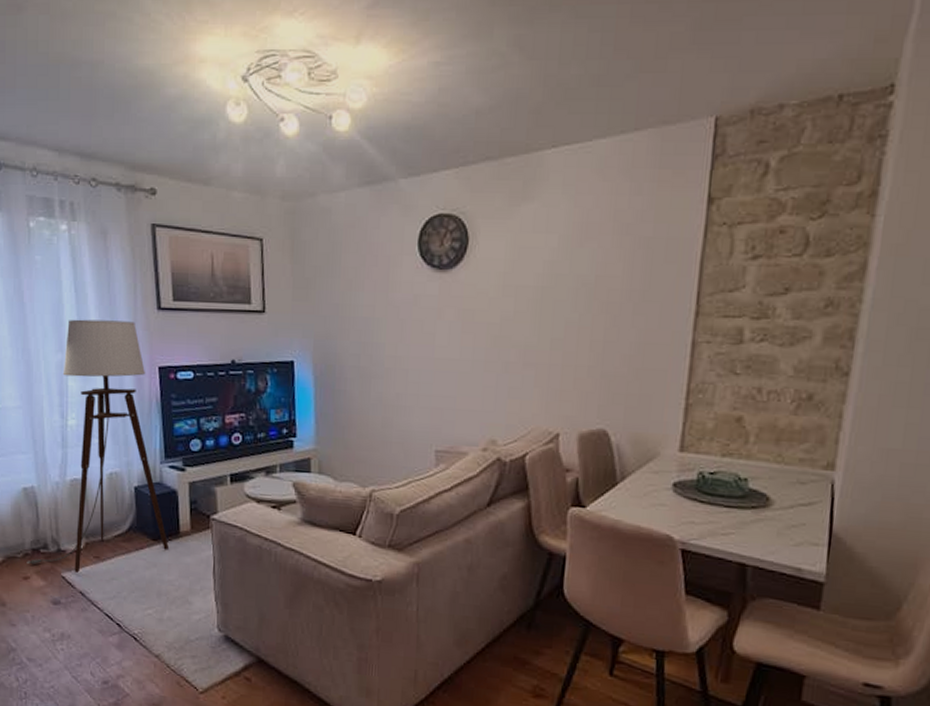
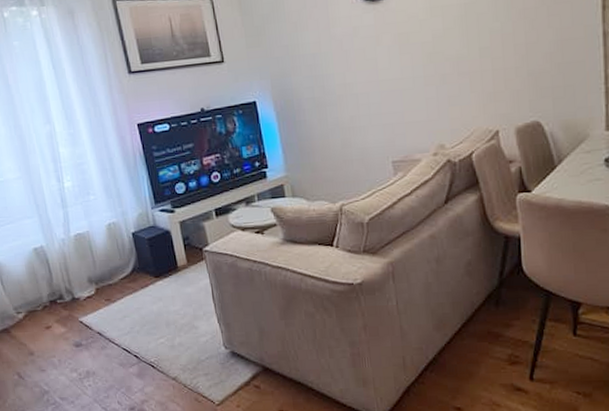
floor lamp: present [26,319,169,574] -> none [46,87,170,317]

